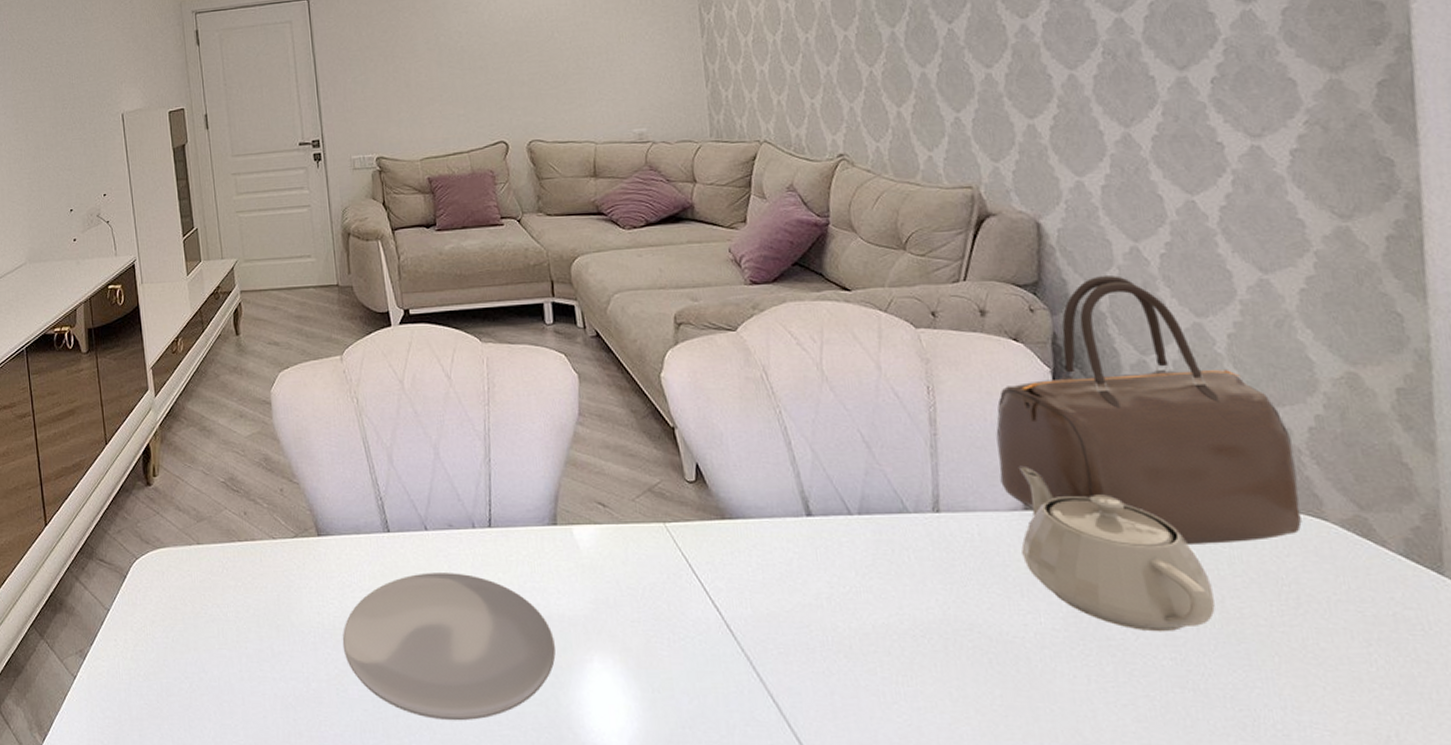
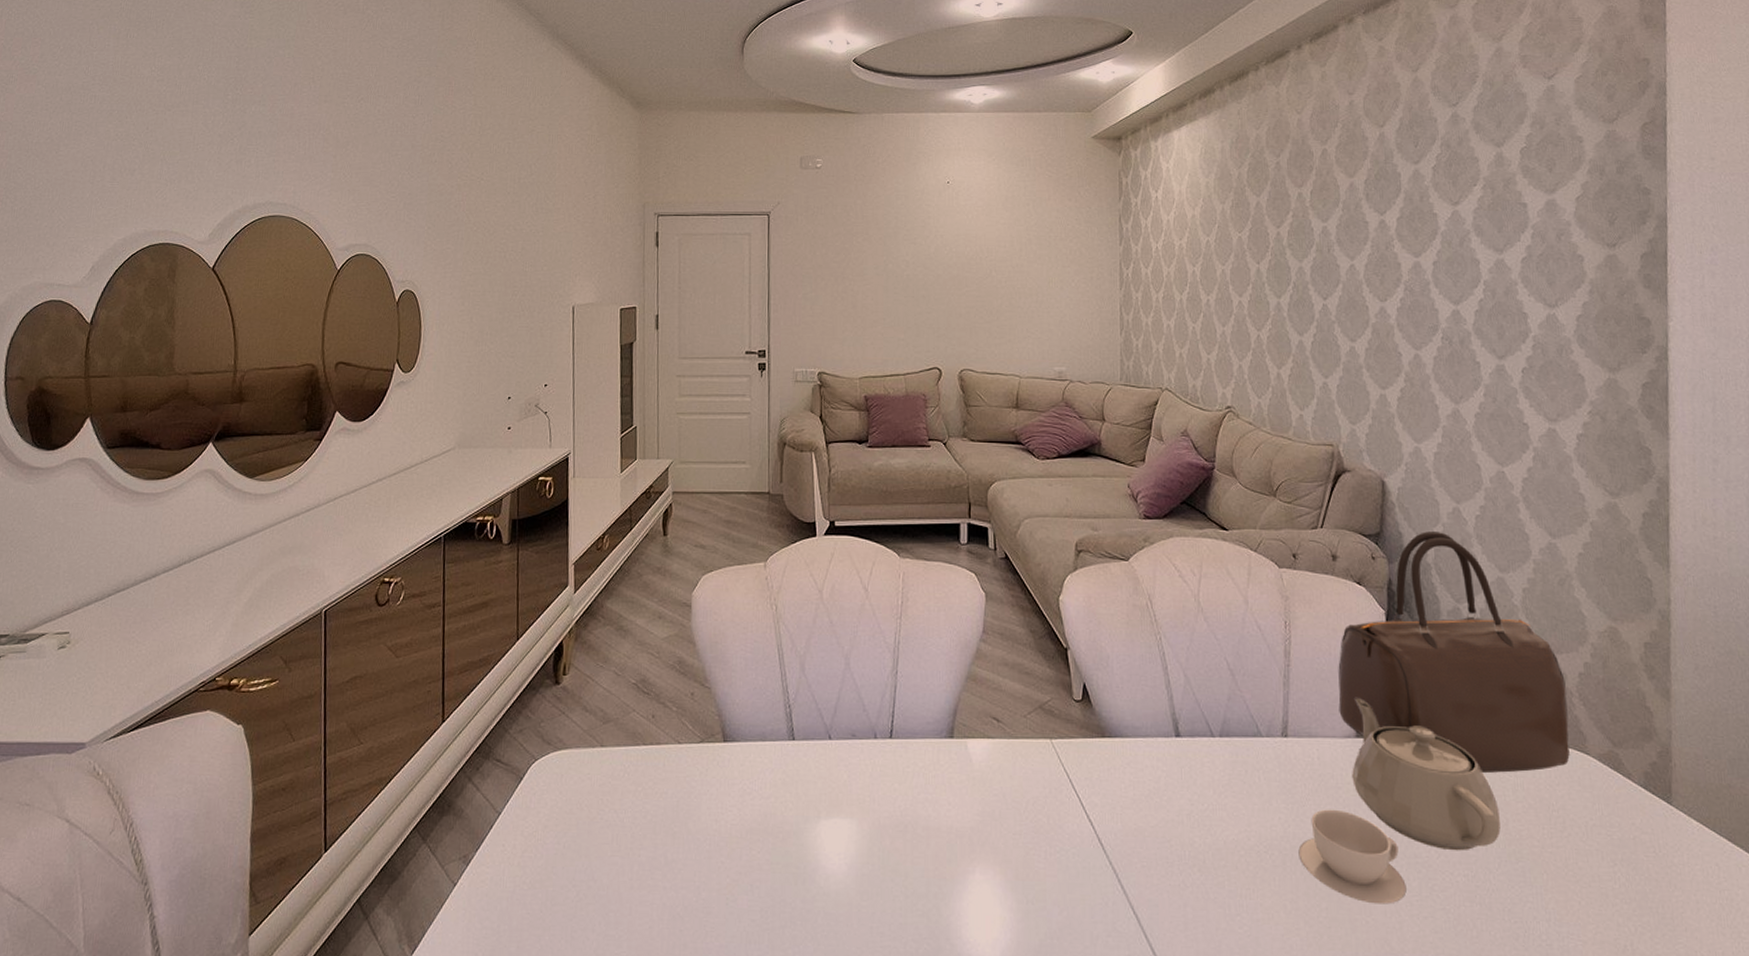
plate: present [342,573,556,721] -> none [737,782,941,932]
teacup: none [962,589,1099,691] -> present [1298,809,1407,905]

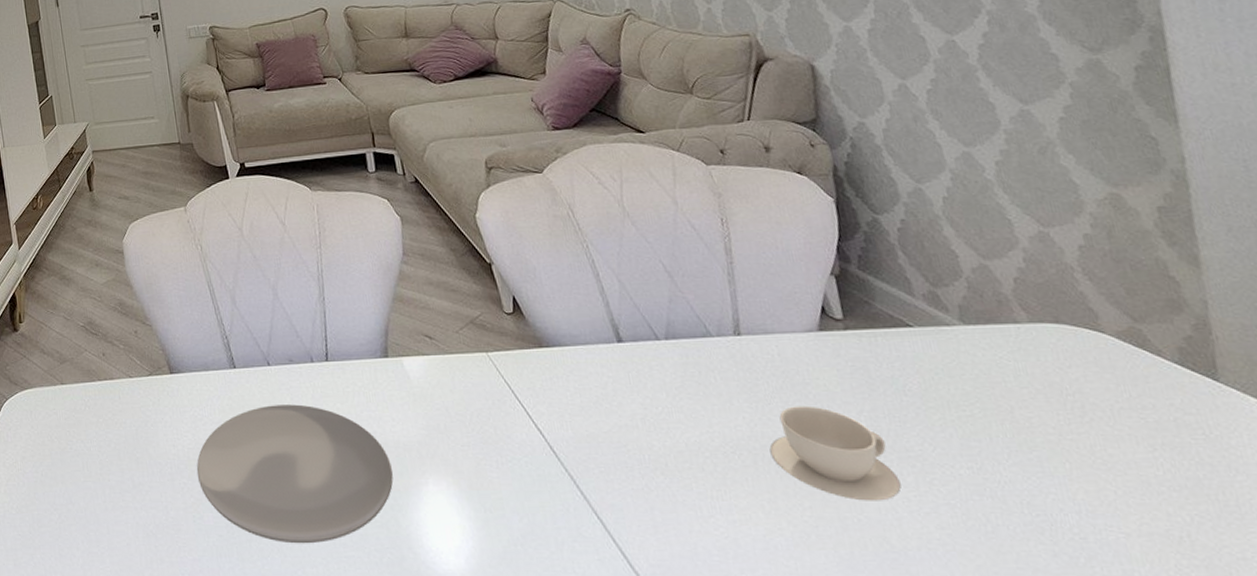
plate: none [737,782,941,932] -> present [196,404,393,544]
handbag: present [1338,531,1570,773] -> none [787,111,1081,359]
teapot: present [1352,698,1501,851] -> none [812,290,1006,443]

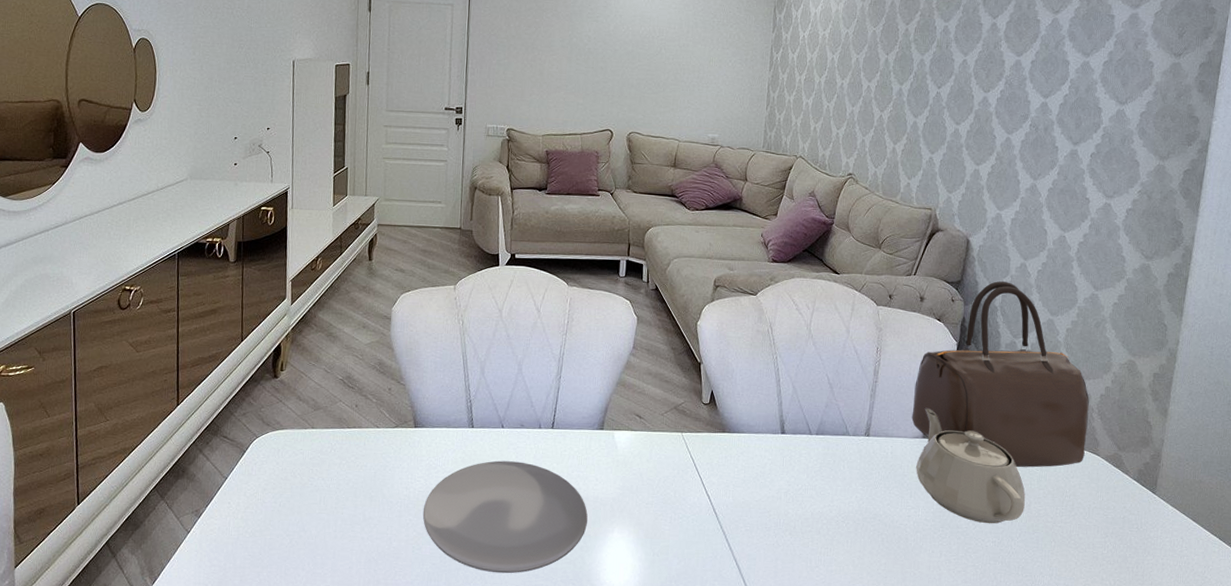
teacup: present [769,406,901,501] -> none [868,491,948,562]
handbag: none [787,111,1081,359] -> present [912,281,1089,468]
teapot: none [812,290,1006,443] -> present [916,408,1025,524]

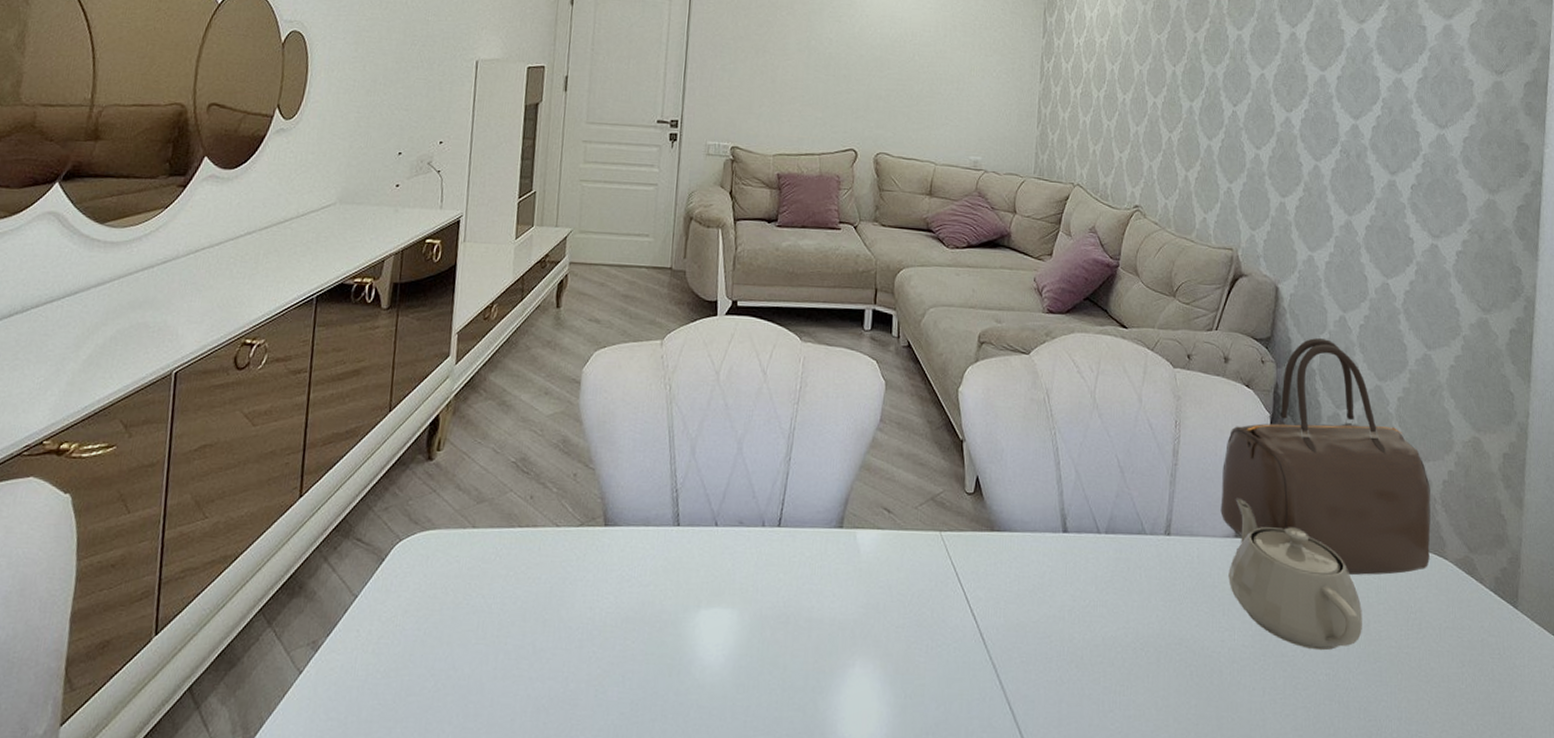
plate: present [422,460,588,574] -> none [610,570,822,726]

